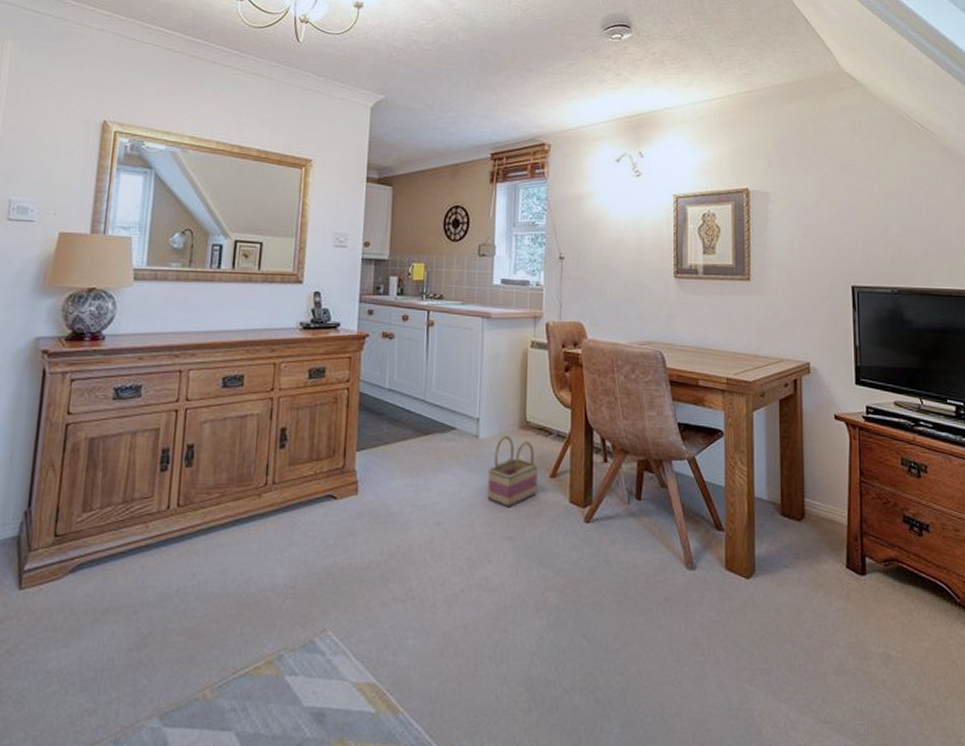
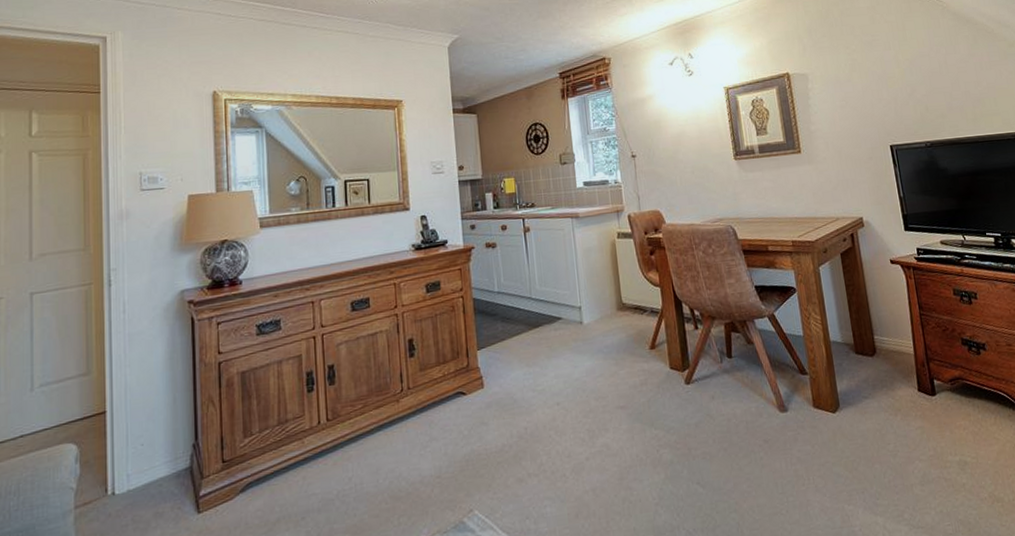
basket: present [487,436,538,508] -> none [595,318,641,381]

